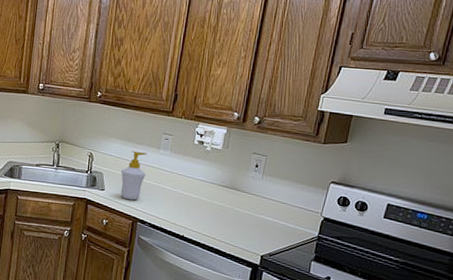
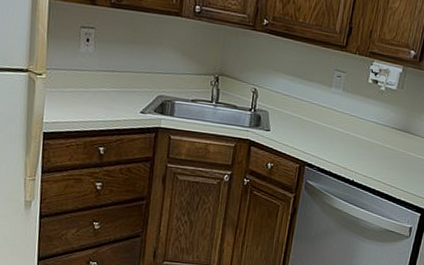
soap bottle: present [120,150,147,201] -> none [287,87,317,143]

